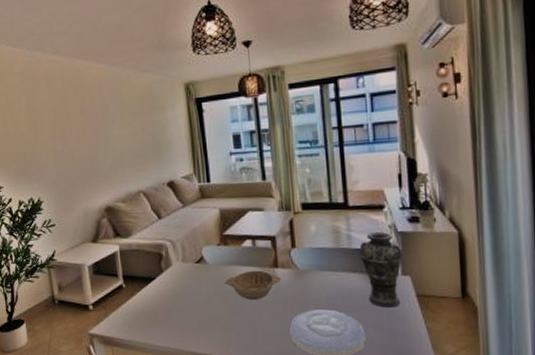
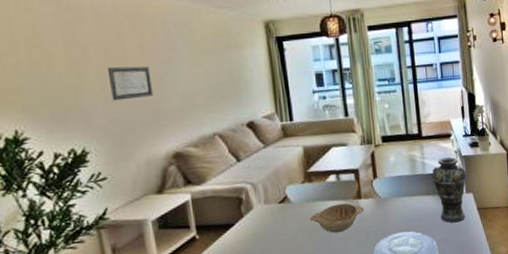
wall art: none [56,127,91,158] -> present [107,66,154,101]

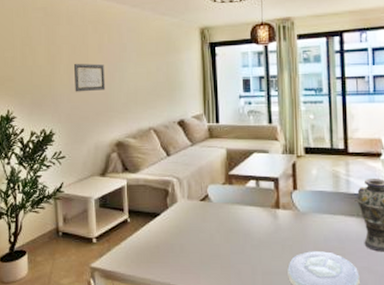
decorative bowl: present [309,203,365,233] -> none [227,210,282,240]

